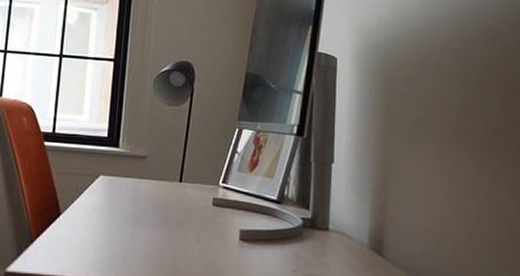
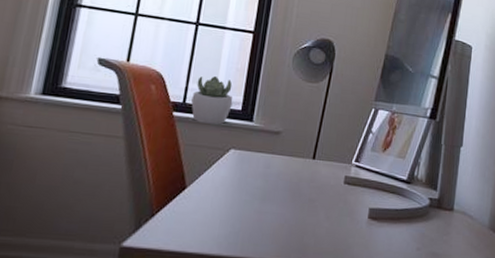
succulent plant: none [60,104,99,153] -> present [191,75,233,125]

